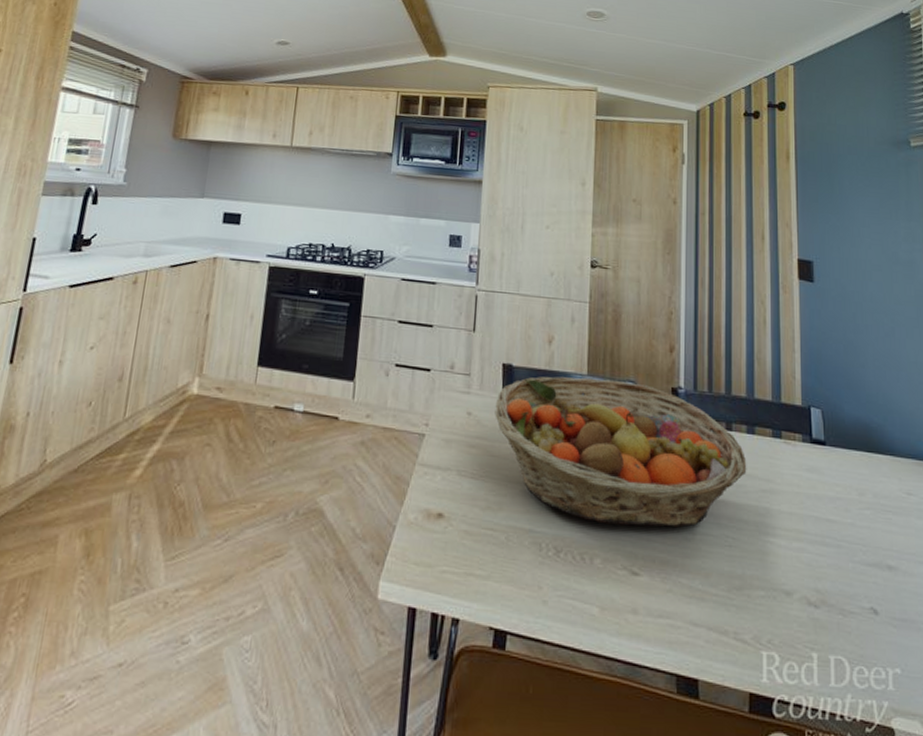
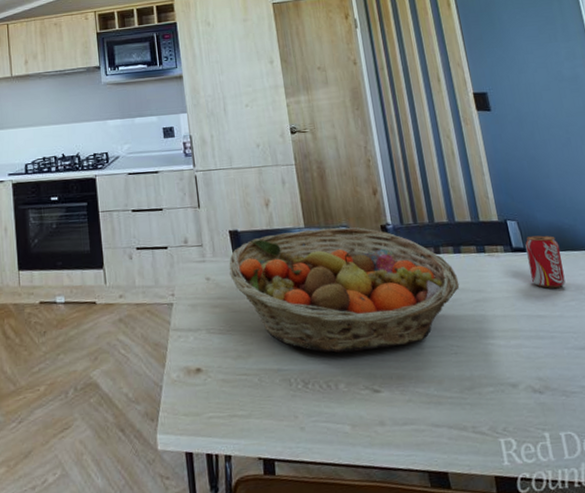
beverage can: none [826,429,864,492] -> present [525,235,566,288]

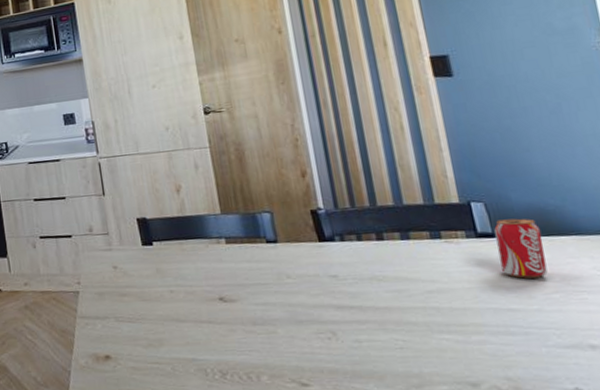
fruit basket: present [229,227,460,353] -> none [137,212,408,345]

